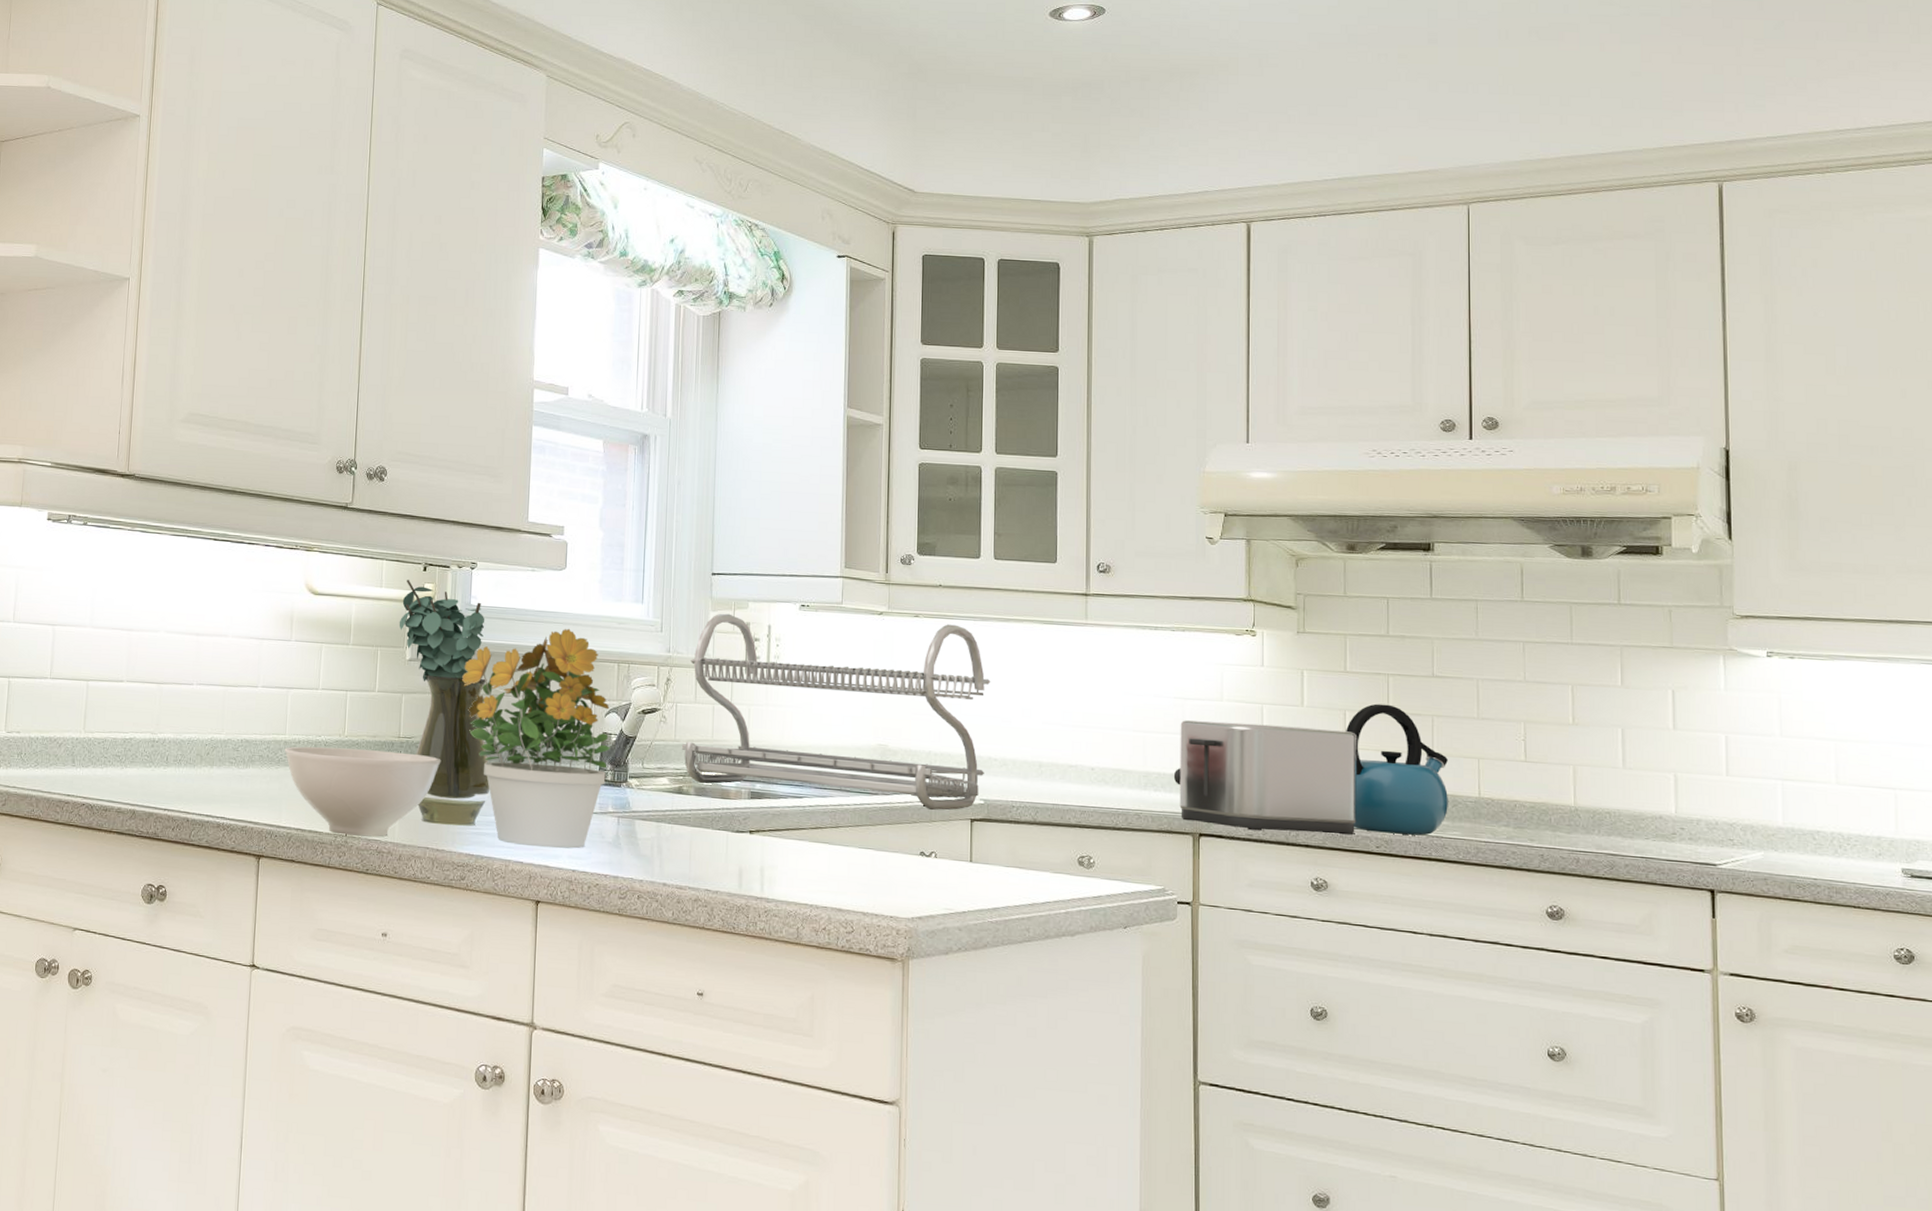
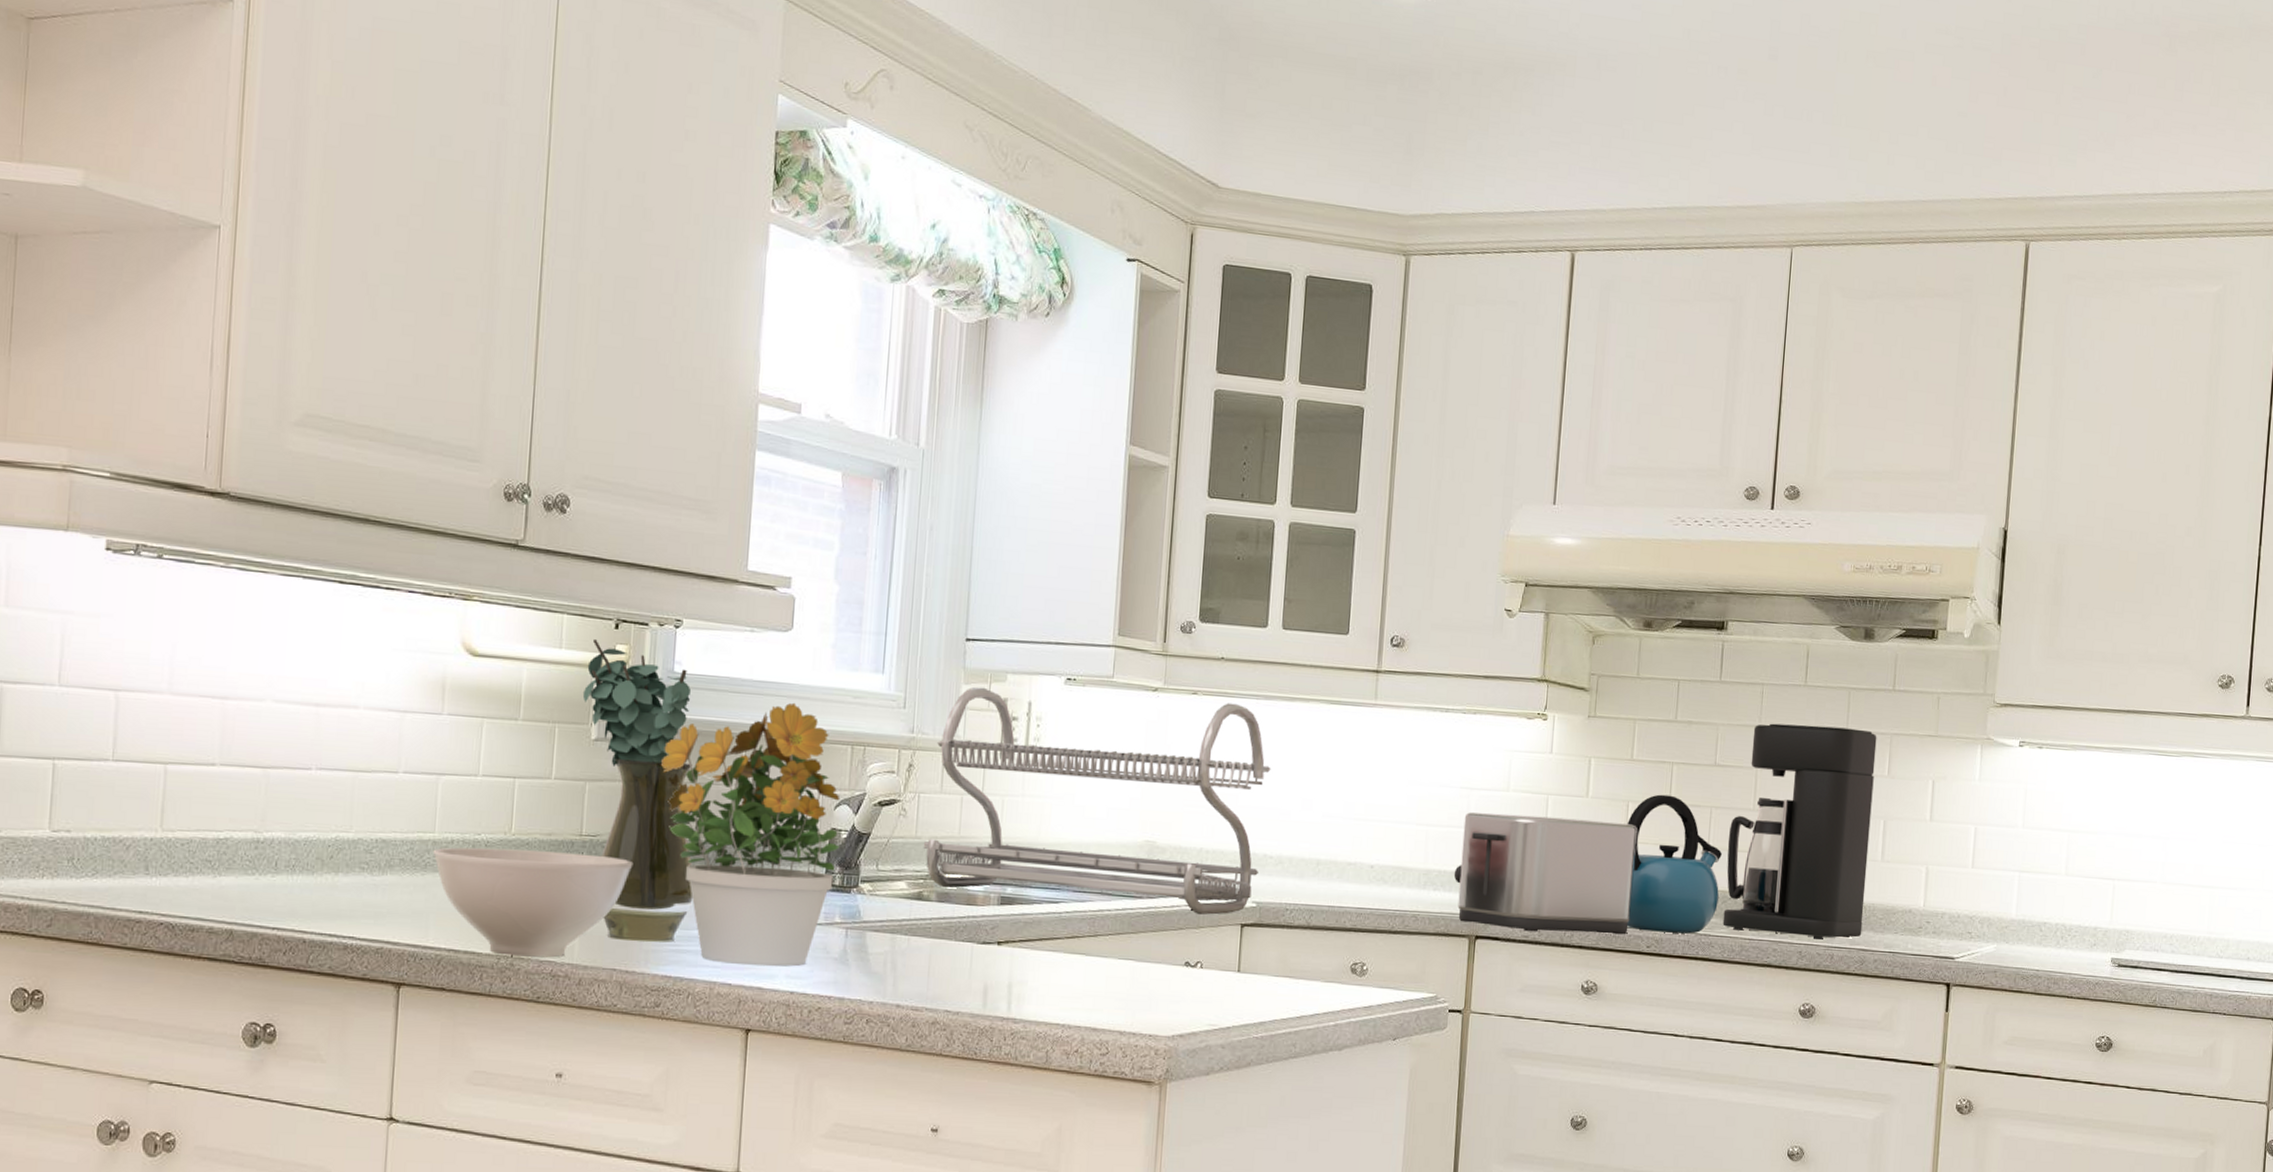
coffee maker: none [1453,636,1609,844] -> present [1722,723,1877,940]

